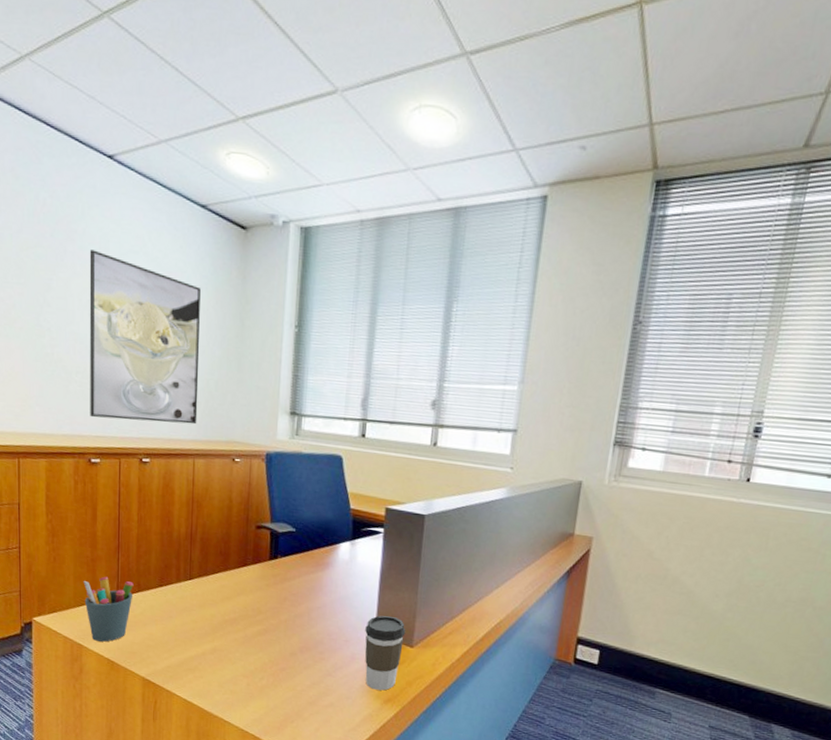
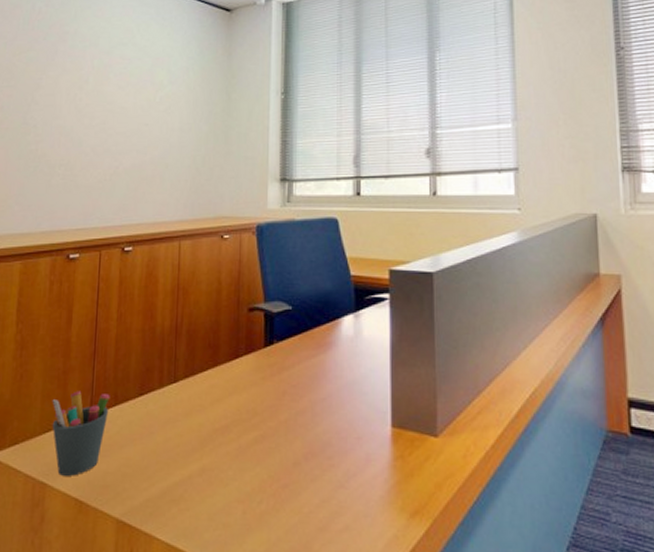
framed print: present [89,249,201,425] -> none [71,47,187,210]
coffee cup: present [364,615,406,691] -> none [379,399,427,500]

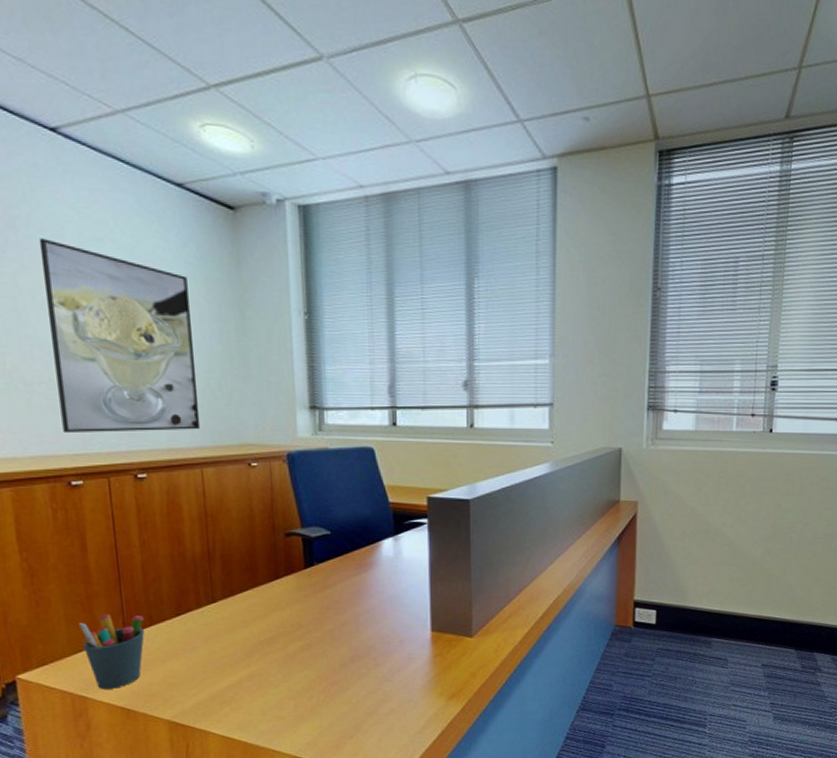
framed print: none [71,47,187,210] -> present [38,238,201,434]

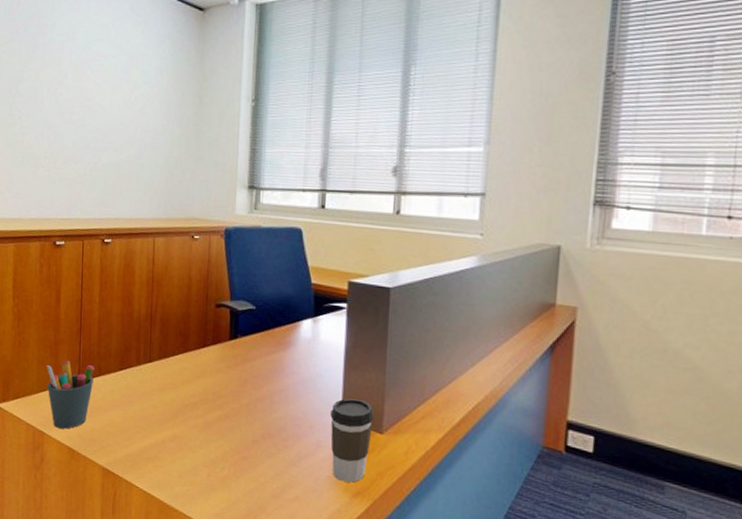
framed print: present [38,238,201,434] -> none [56,41,161,203]
coffee cup: none [420,608,463,687] -> present [330,398,374,483]

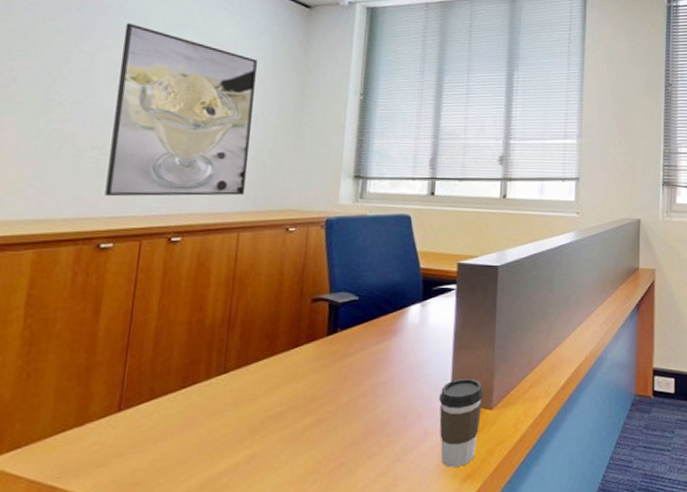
pen holder: present [46,360,95,429] -> none [67,387,145,477]
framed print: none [56,41,161,203] -> present [105,23,257,197]

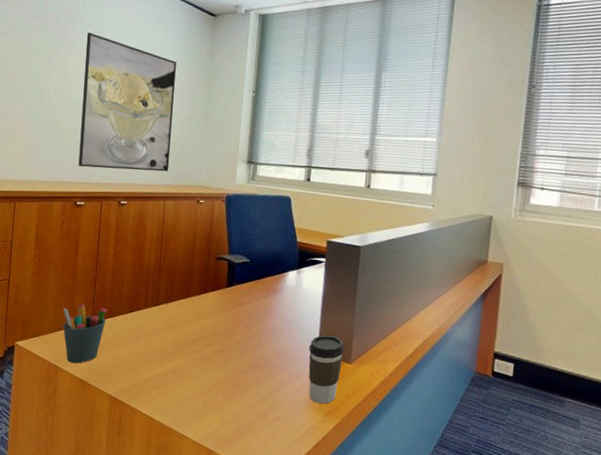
pen holder: none [67,387,145,477] -> present [62,304,107,363]

